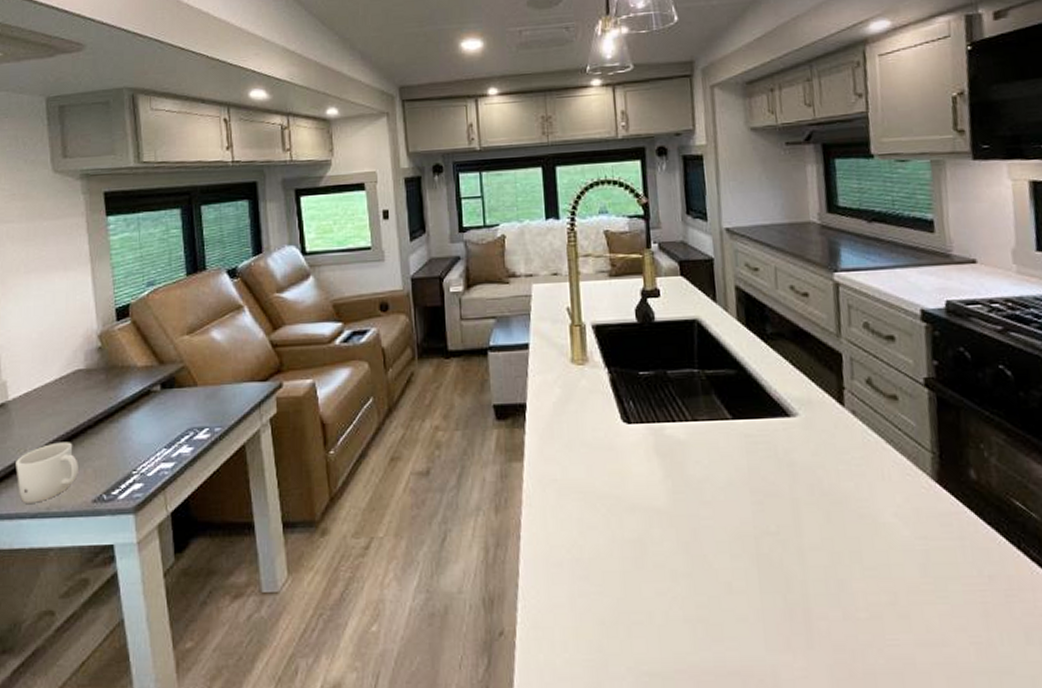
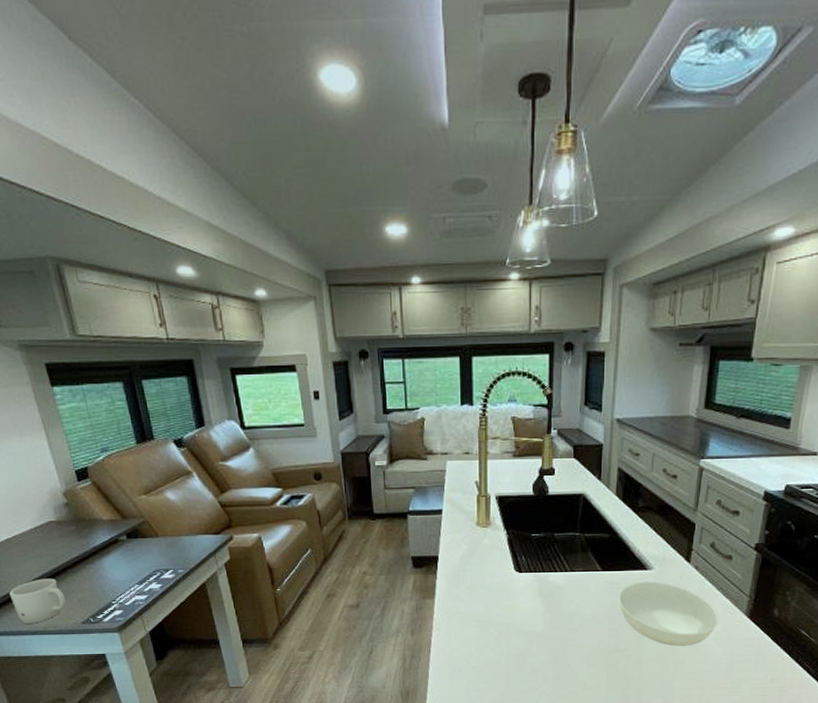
bowl: none [757,432,898,527] -> present [618,581,719,646]

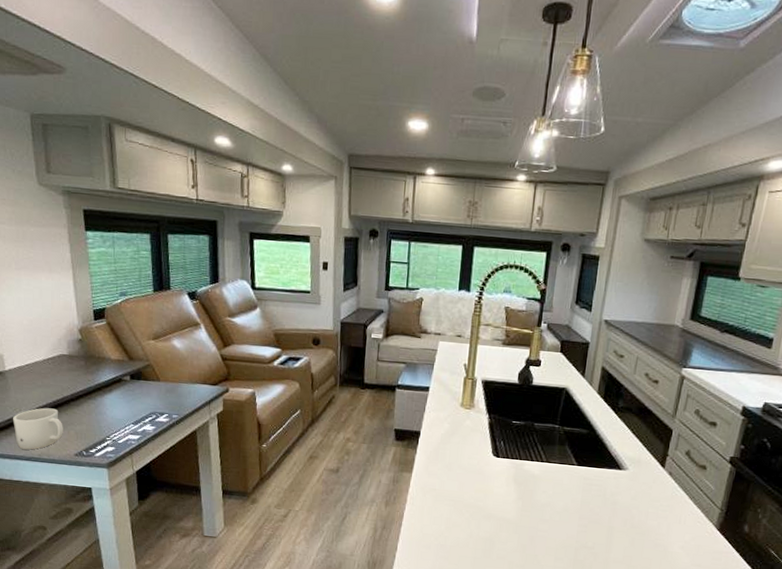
bowl: present [618,581,719,646] -> none [590,480,689,552]

